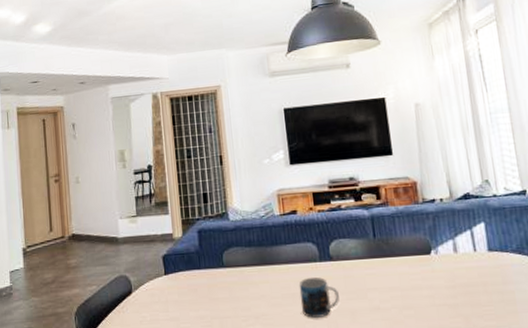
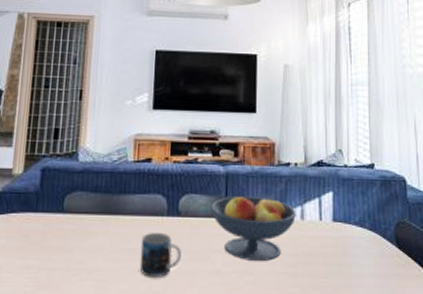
fruit bowl: none [360,233,450,296] -> present [211,196,297,261]

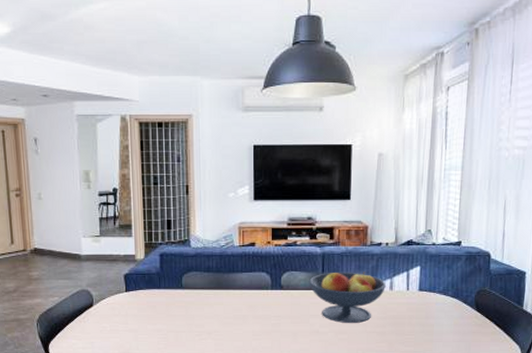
mug: present [139,233,181,277] -> none [250,303,285,336]

